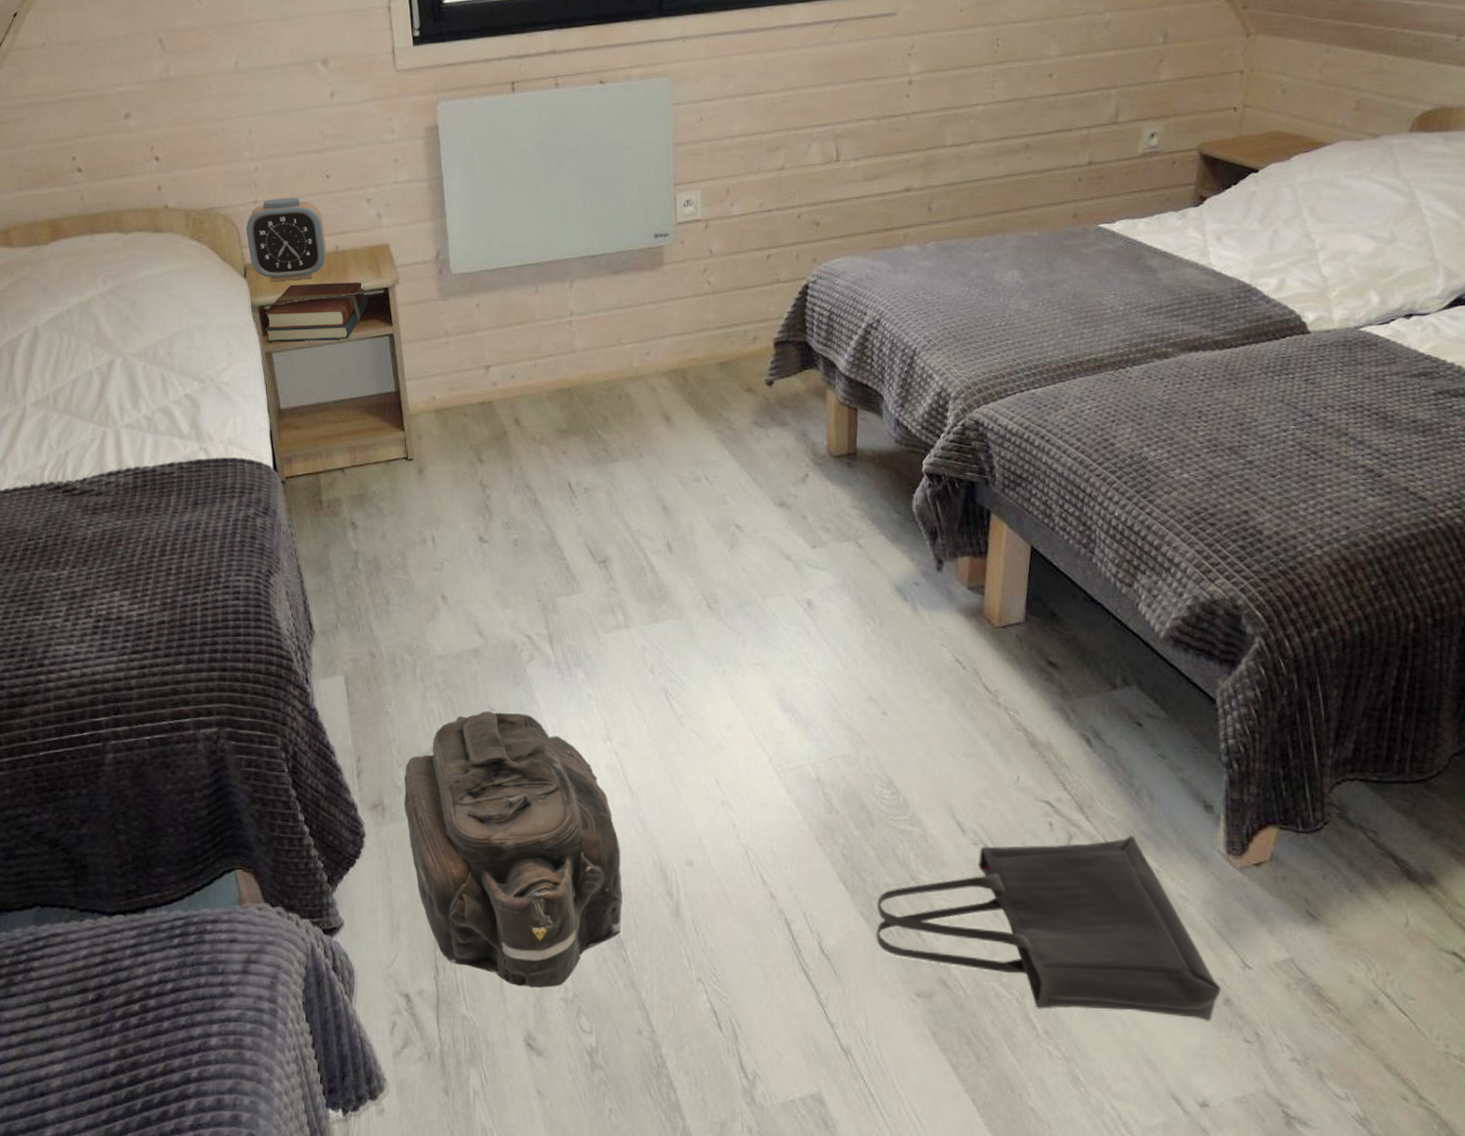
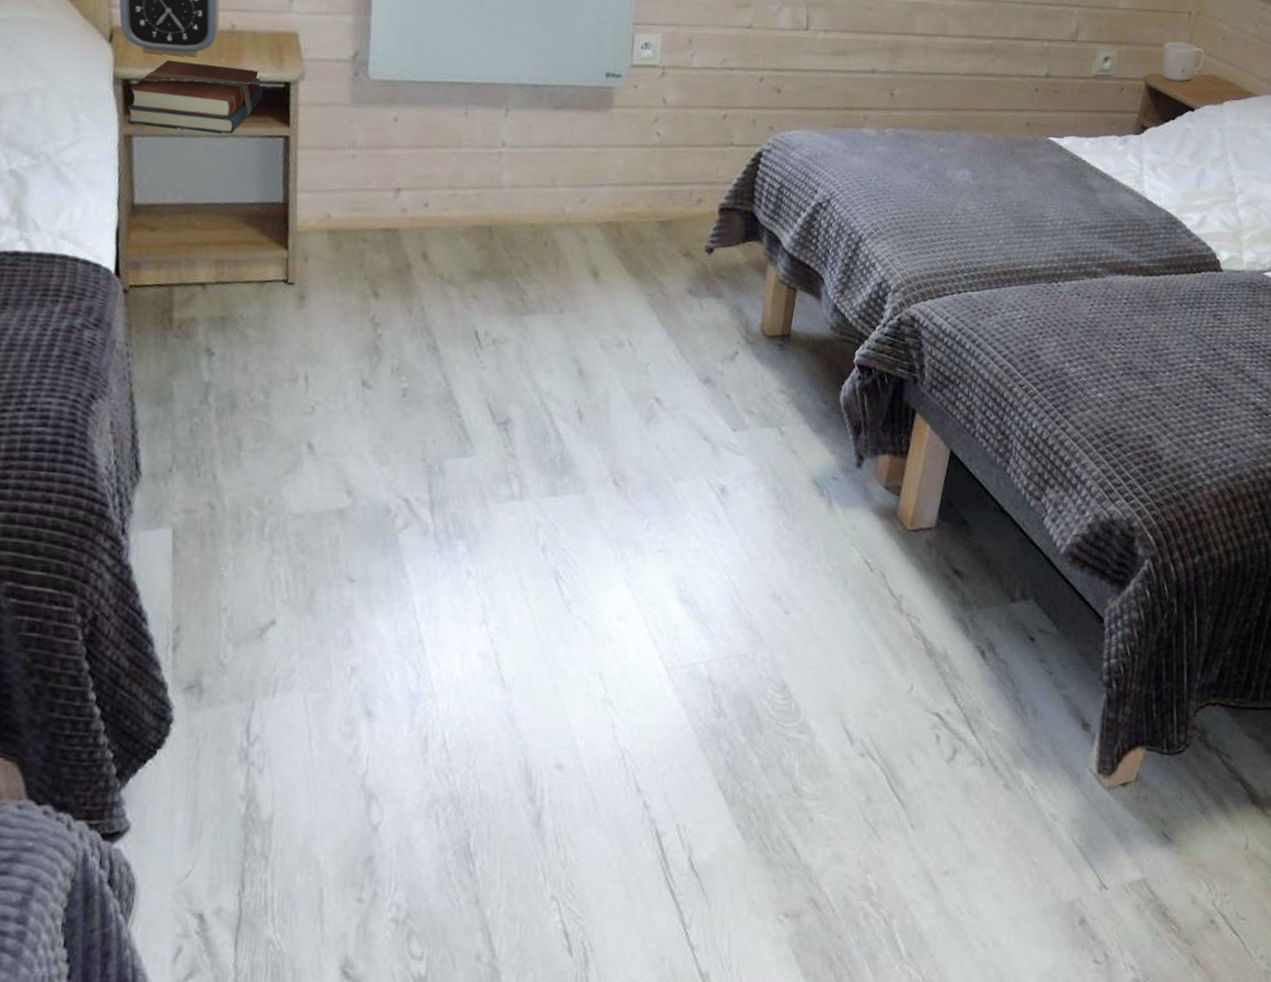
duffel bag: present [403,711,622,988] -> none [227,581,483,906]
tote bag: present [876,835,1222,1021] -> none [749,751,1079,942]
mug: none [1214,103,1265,146] -> present [1160,41,1205,82]

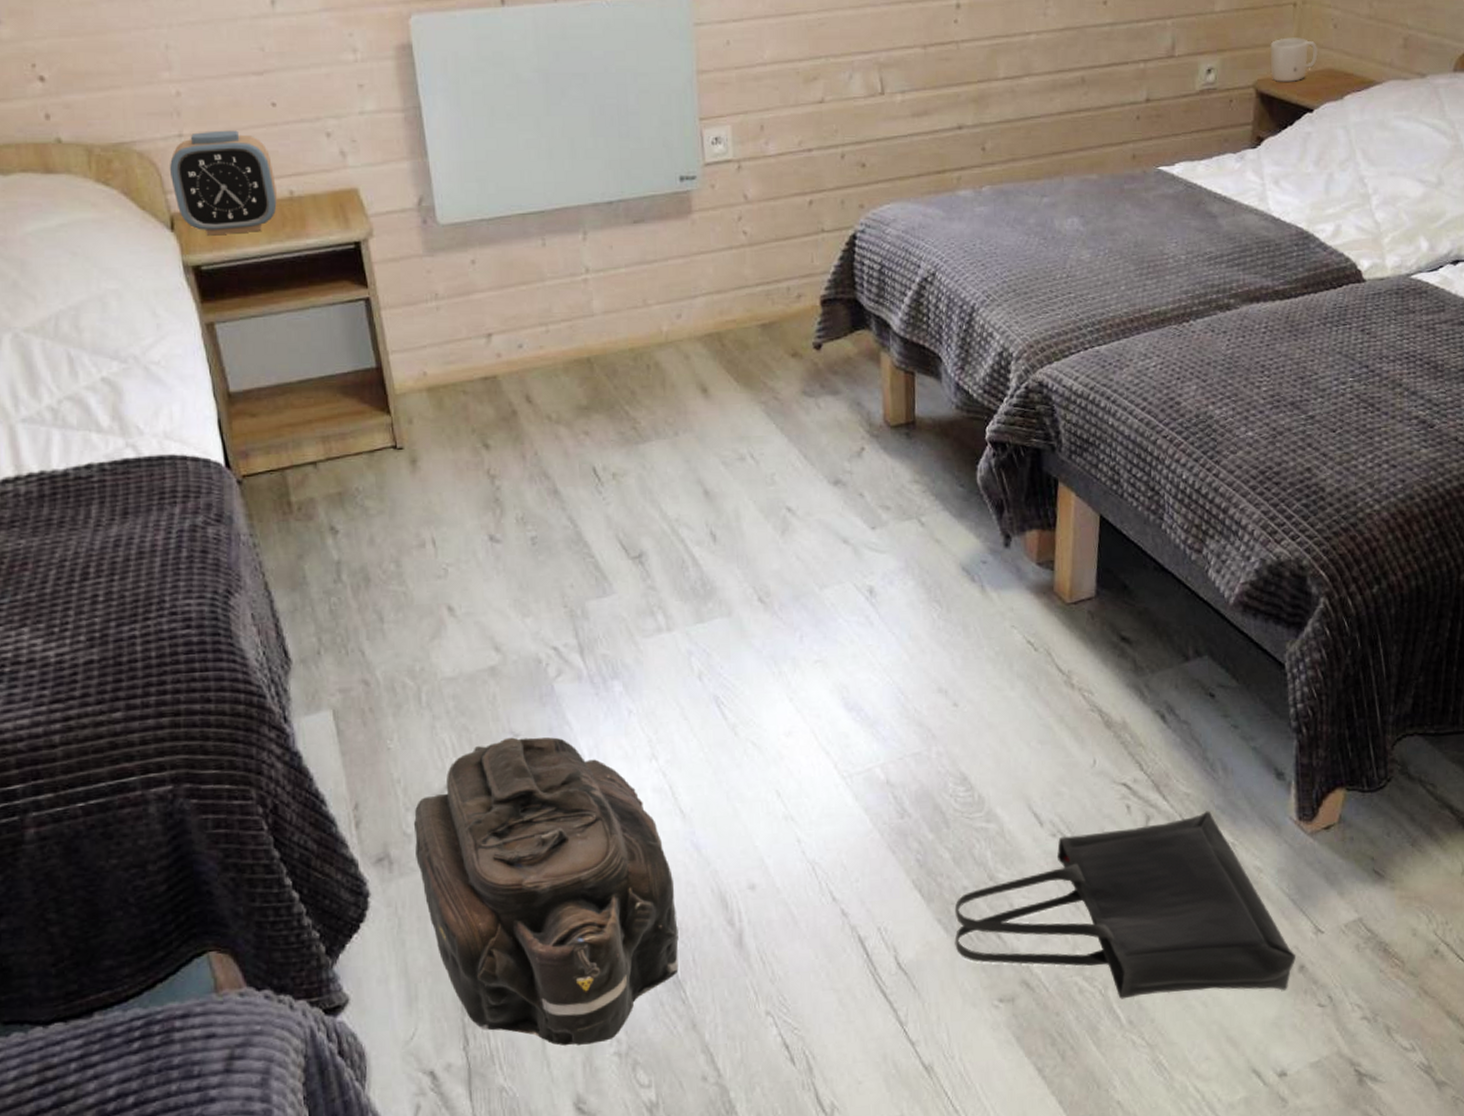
books: present [126,59,264,134] -> none [202,235,336,311]
duffel bag: none [227,581,483,906] -> present [413,737,679,1046]
tote bag: none [749,751,1079,942] -> present [954,811,1296,999]

